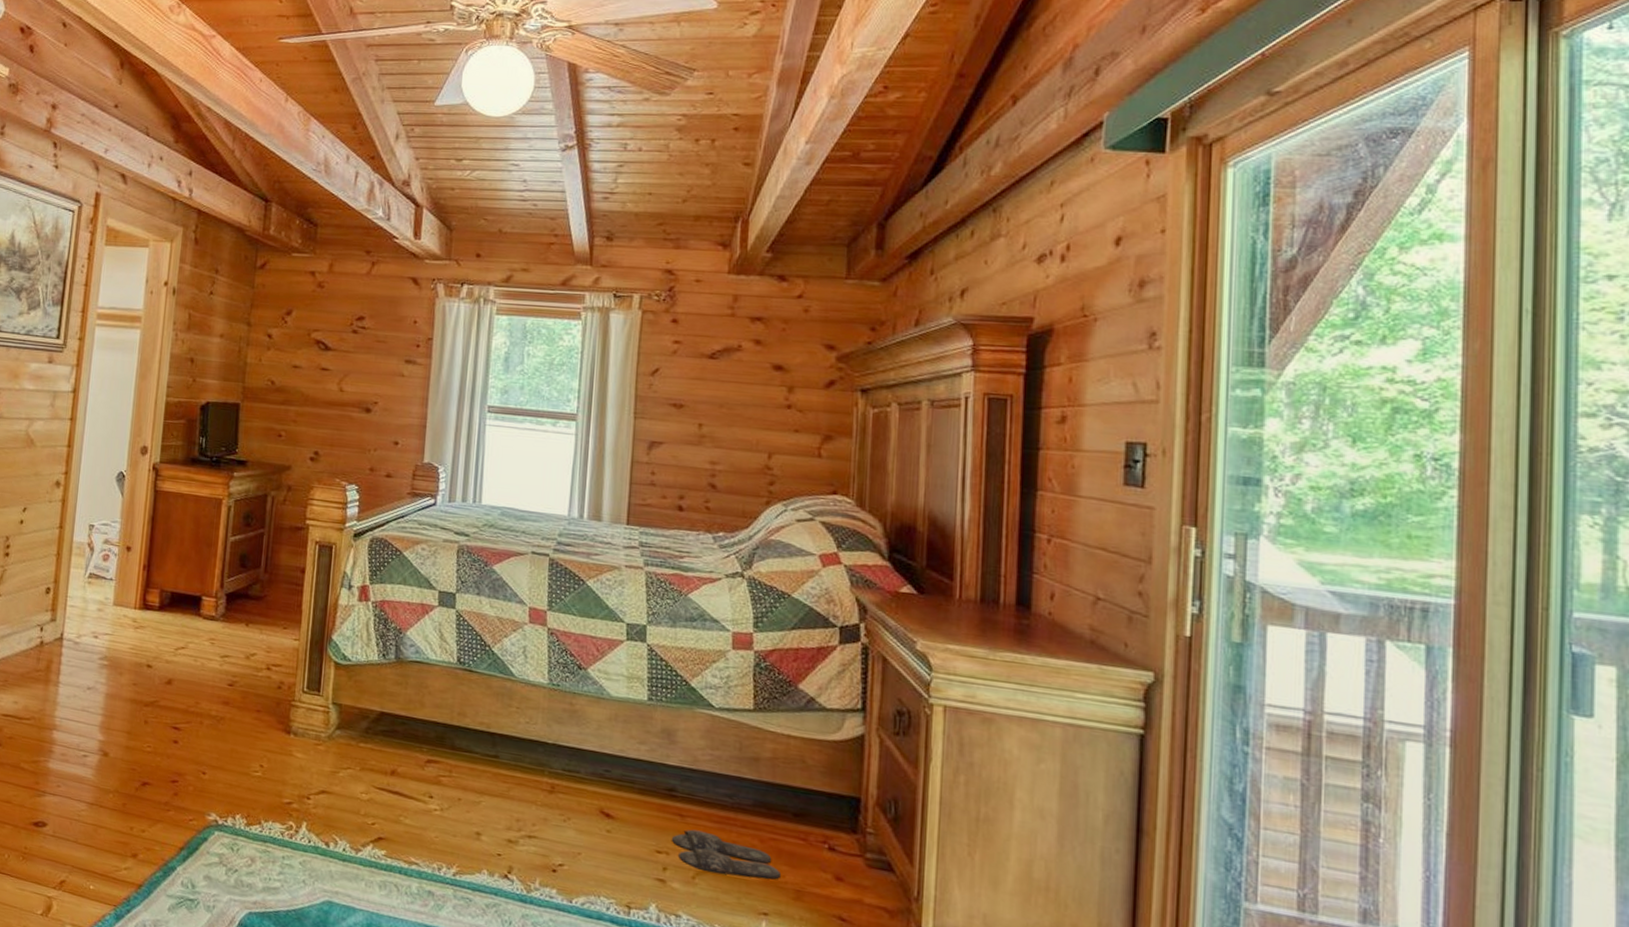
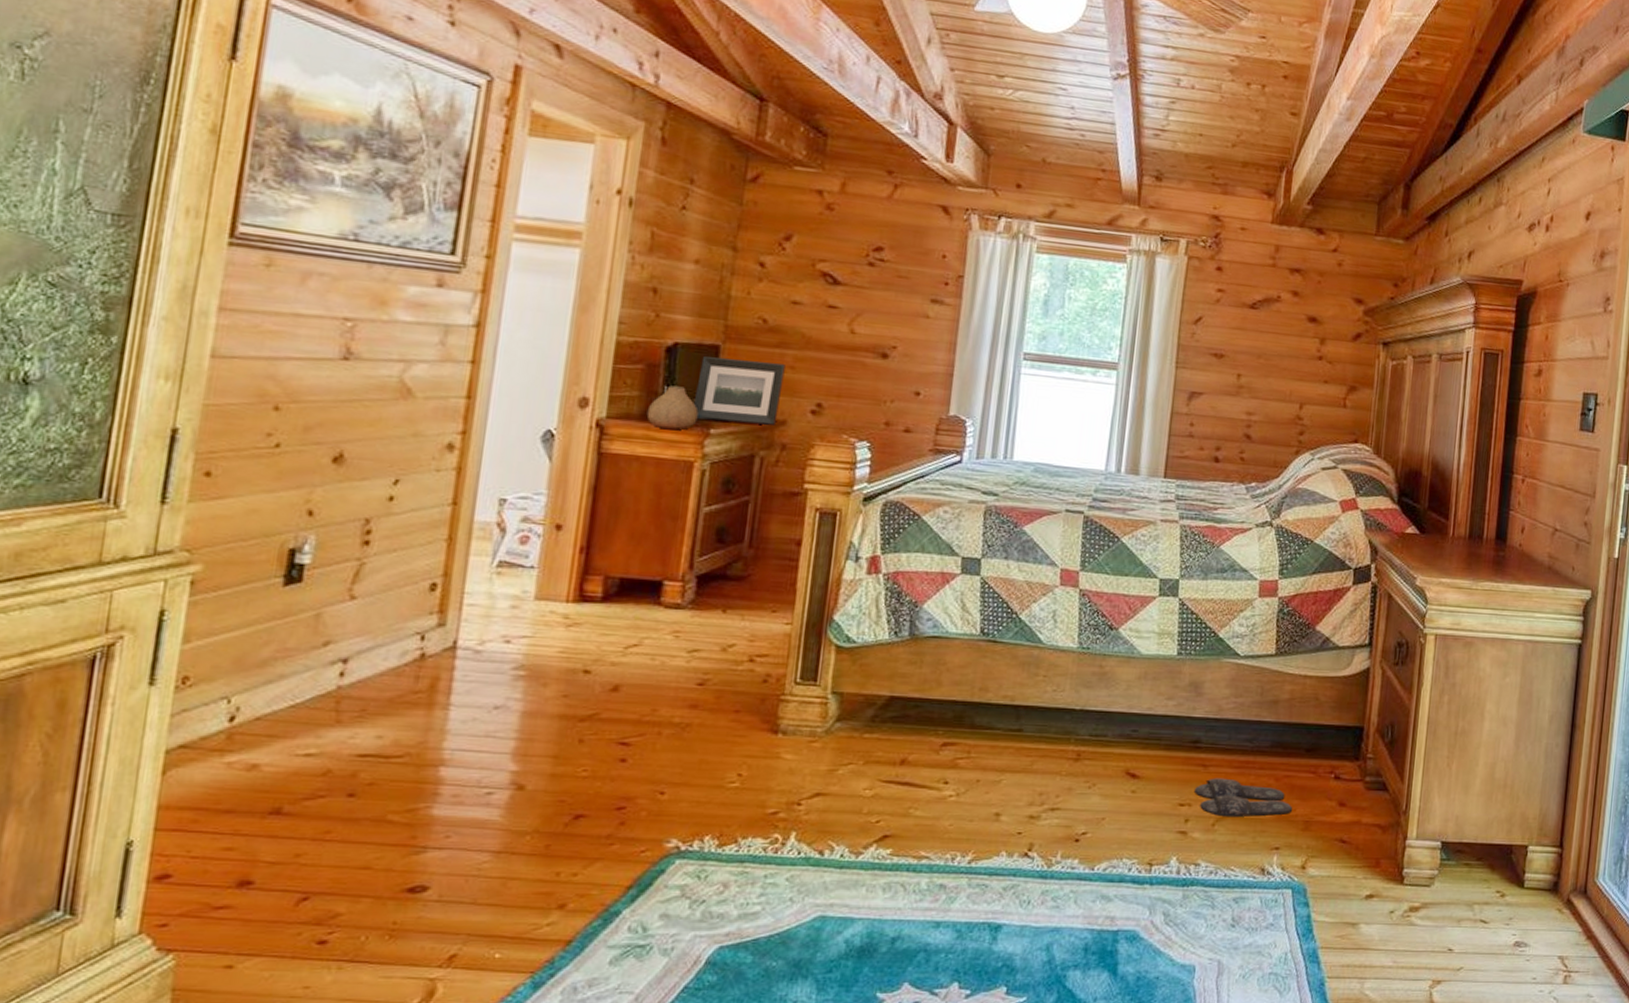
vase: none [188,437,225,473] -> present [646,386,699,430]
picture frame: none [222,413,289,470] -> present [694,356,785,425]

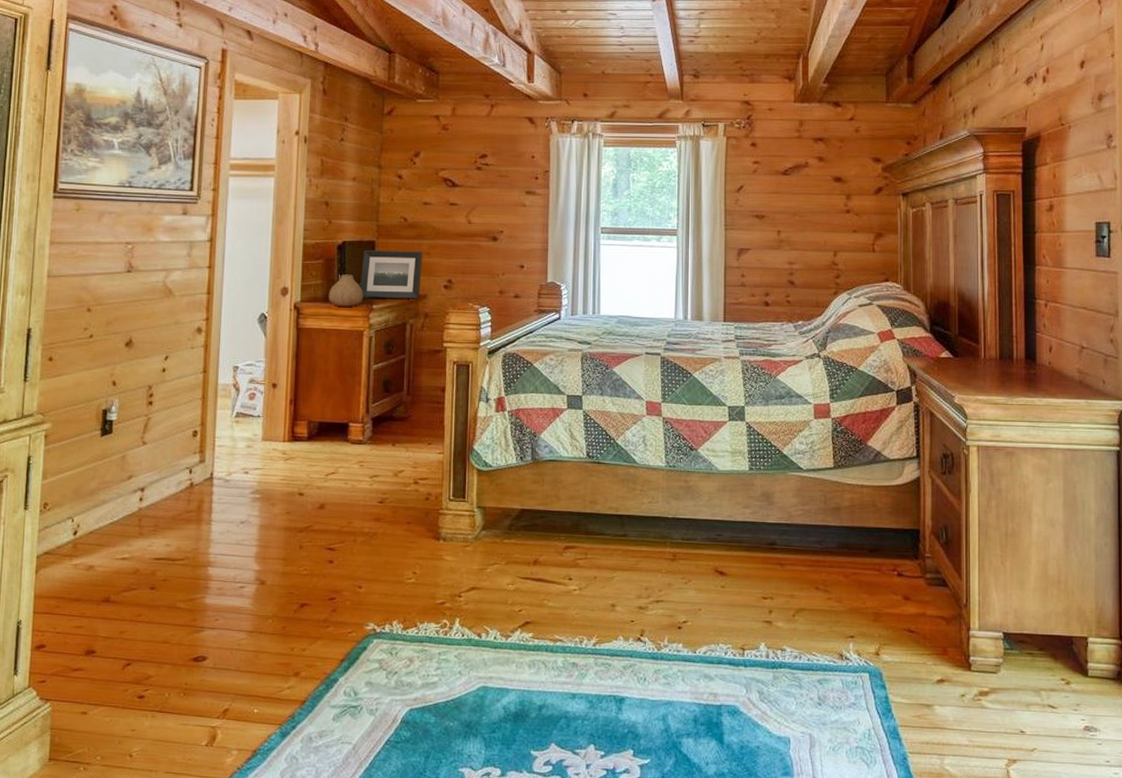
slippers: present [1195,778,1292,817] -> none [775,575,862,609]

